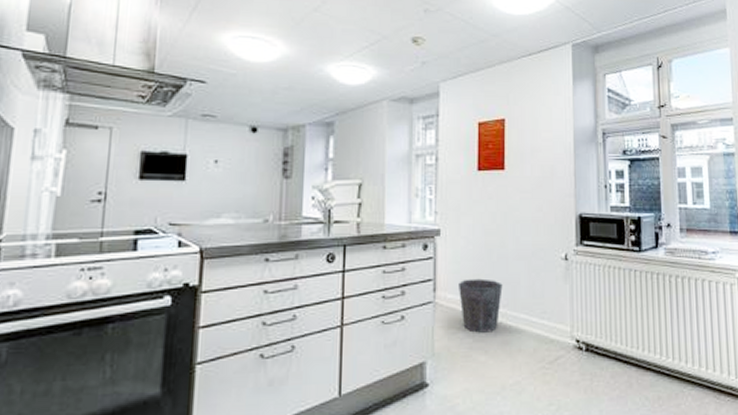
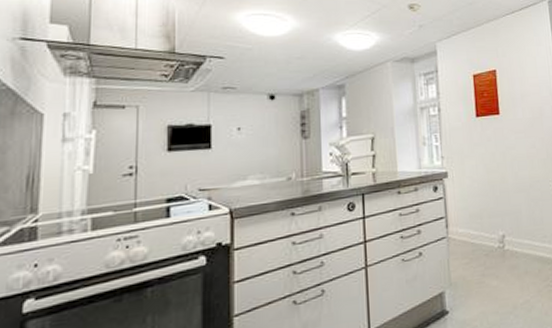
waste bin: present [459,278,503,333] -> none [468,212,507,261]

